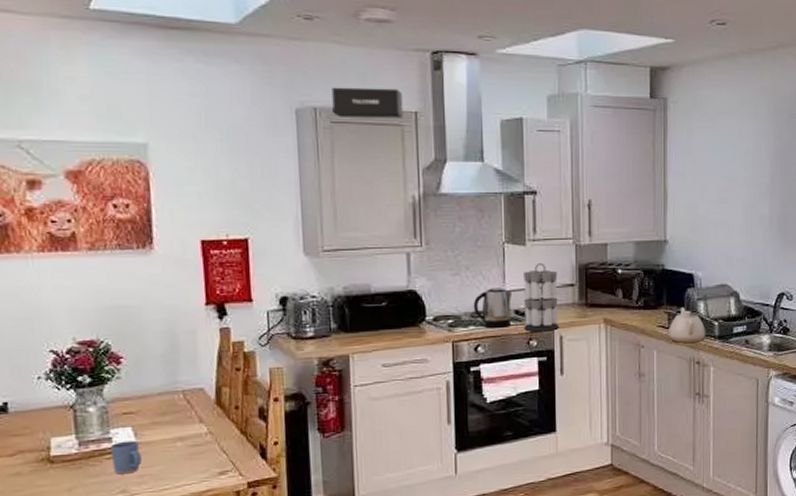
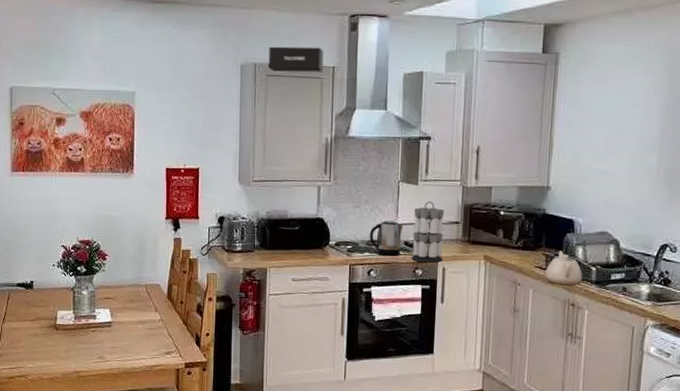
mug: present [110,440,142,475] -> none [94,319,114,345]

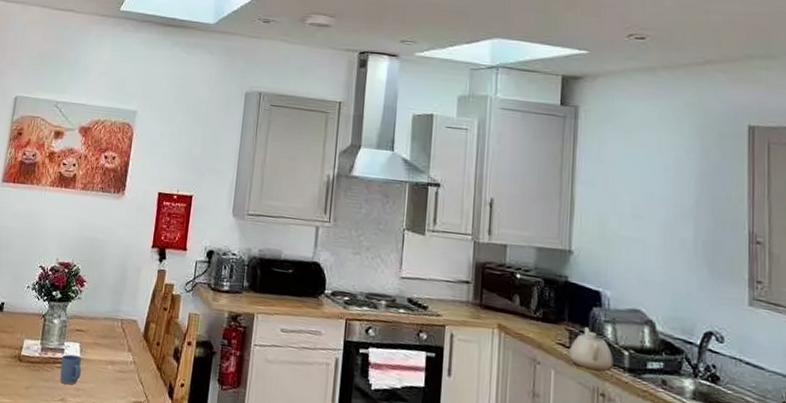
mug: none [94,319,114,345] -> present [59,354,82,385]
box: present [268,46,324,72] -> none [273,76,331,107]
kettle: present [369,220,403,257] -> none [369,272,407,316]
spice rack: present [411,200,445,263] -> none [415,254,454,328]

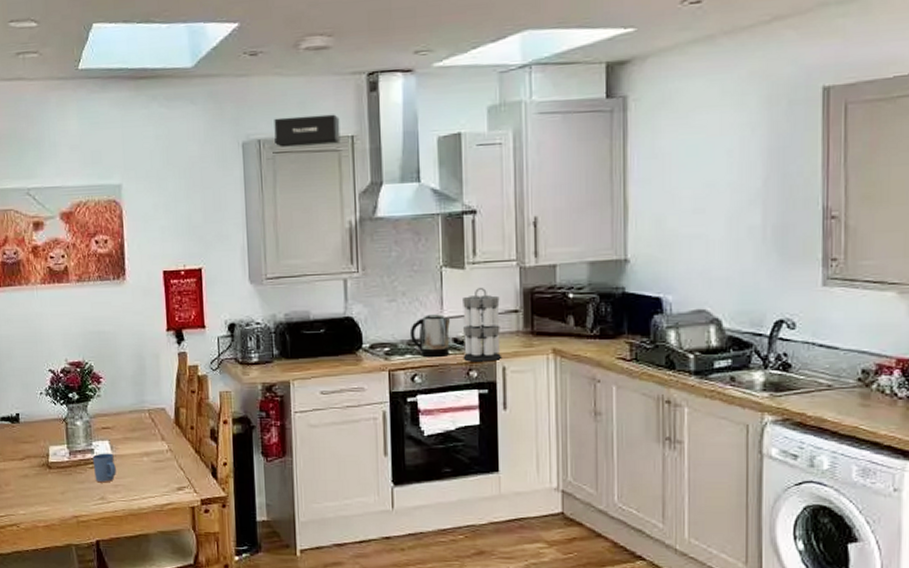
box: none [273,76,331,107] -> present [274,114,341,147]
kettle: none [369,272,407,316] -> present [409,314,450,358]
spice rack: none [415,254,454,328] -> present [463,287,502,362]
teapot: present [568,327,614,371] -> none [629,337,678,378]

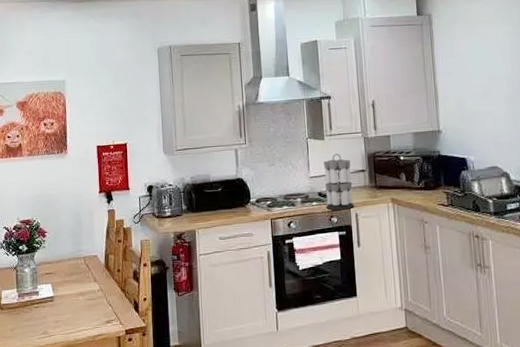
mug: present [92,453,116,483] -> none [37,294,57,320]
box: present [274,114,341,147] -> none [181,27,230,52]
kettle: present [409,314,450,358] -> none [285,174,317,209]

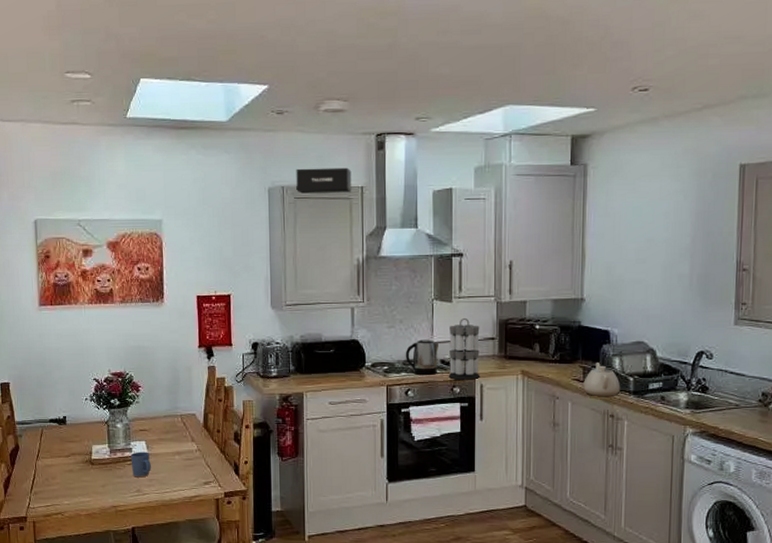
mug: none [37,294,57,320] -> present [130,452,151,478]
box: none [181,27,230,52] -> present [296,167,352,194]
kettle: none [285,174,317,209] -> present [405,339,438,376]
teapot: none [447,188,482,219] -> present [582,363,621,396]

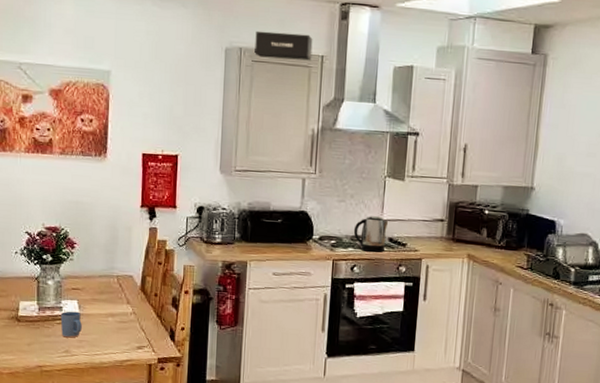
spice rack: present [448,317,481,380] -> none [395,197,430,260]
teapot: present [582,363,621,396] -> none [525,251,562,286]

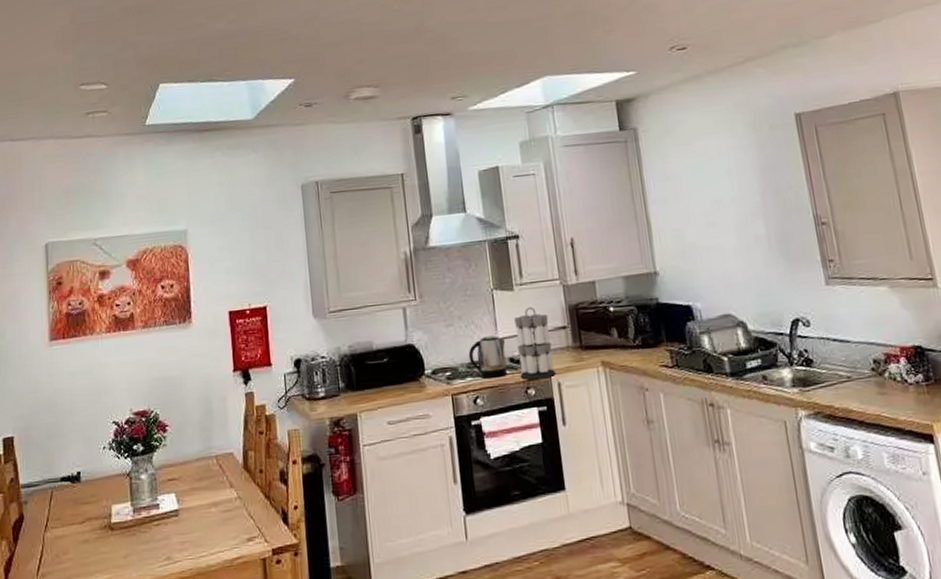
mug: present [60,311,82,338] -> none [158,506,183,541]
box: present [254,31,313,61] -> none [330,155,392,187]
spice rack: none [395,197,430,260] -> present [514,306,557,380]

